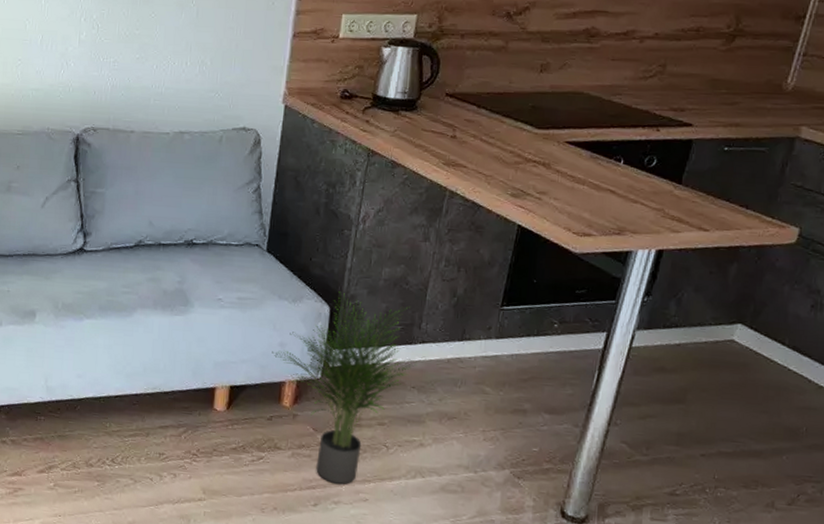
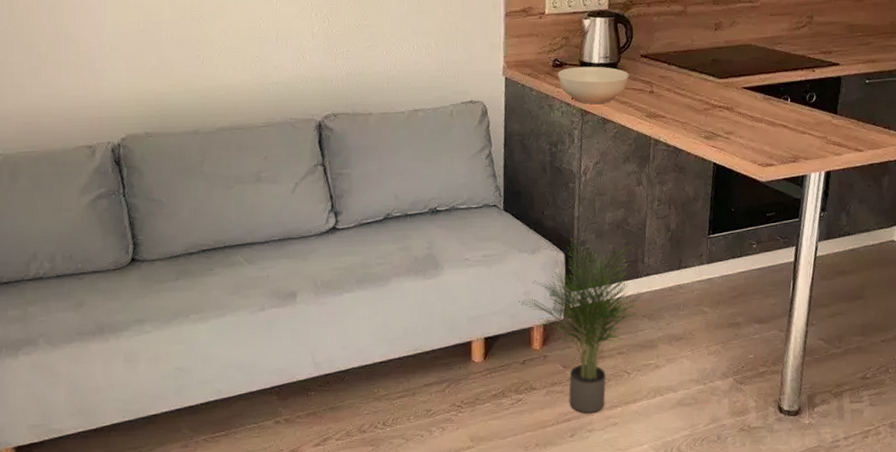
bowl: none [345,100,430,145] -> present [557,66,630,104]

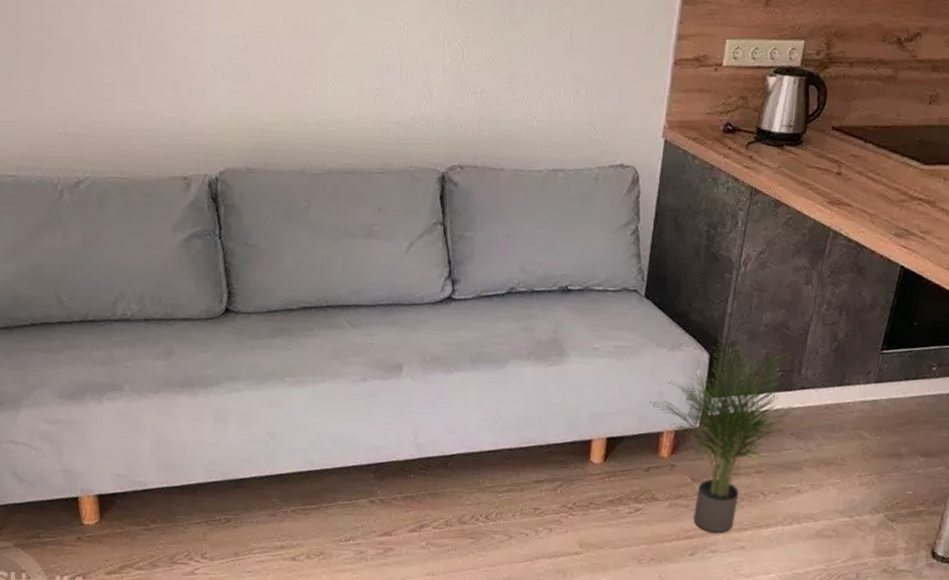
bowl: present [557,66,630,104] -> none [727,134,815,182]

